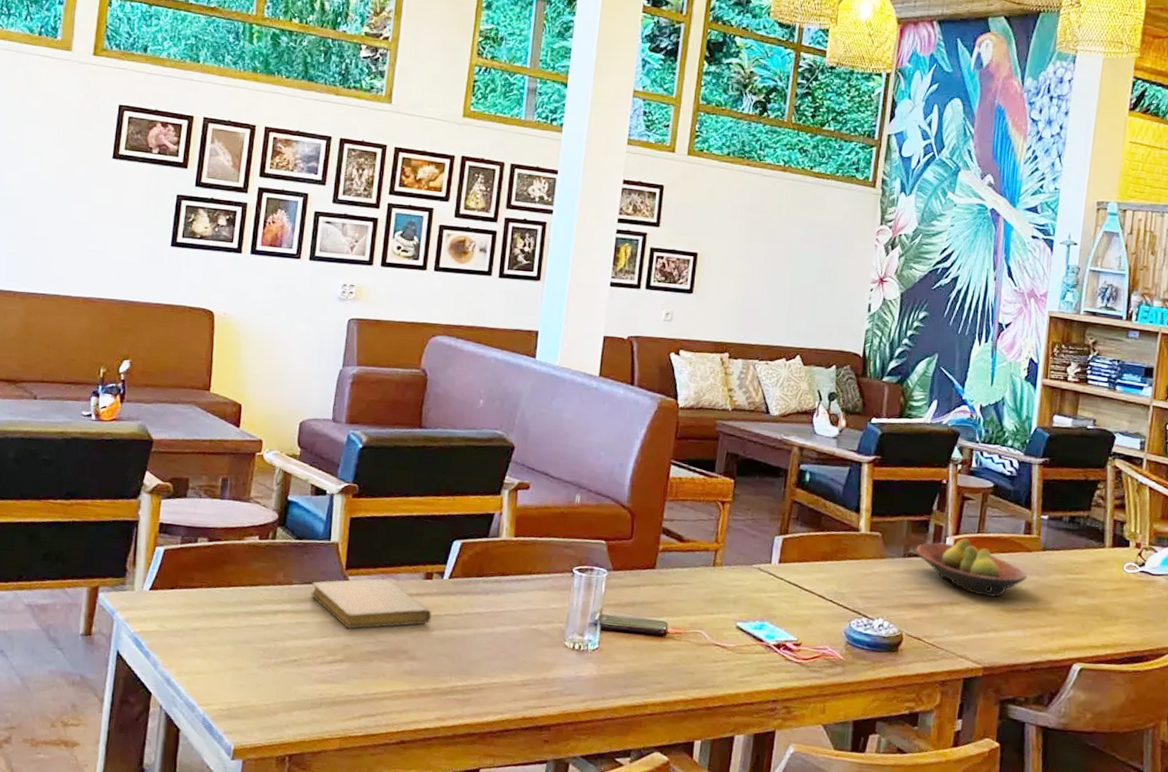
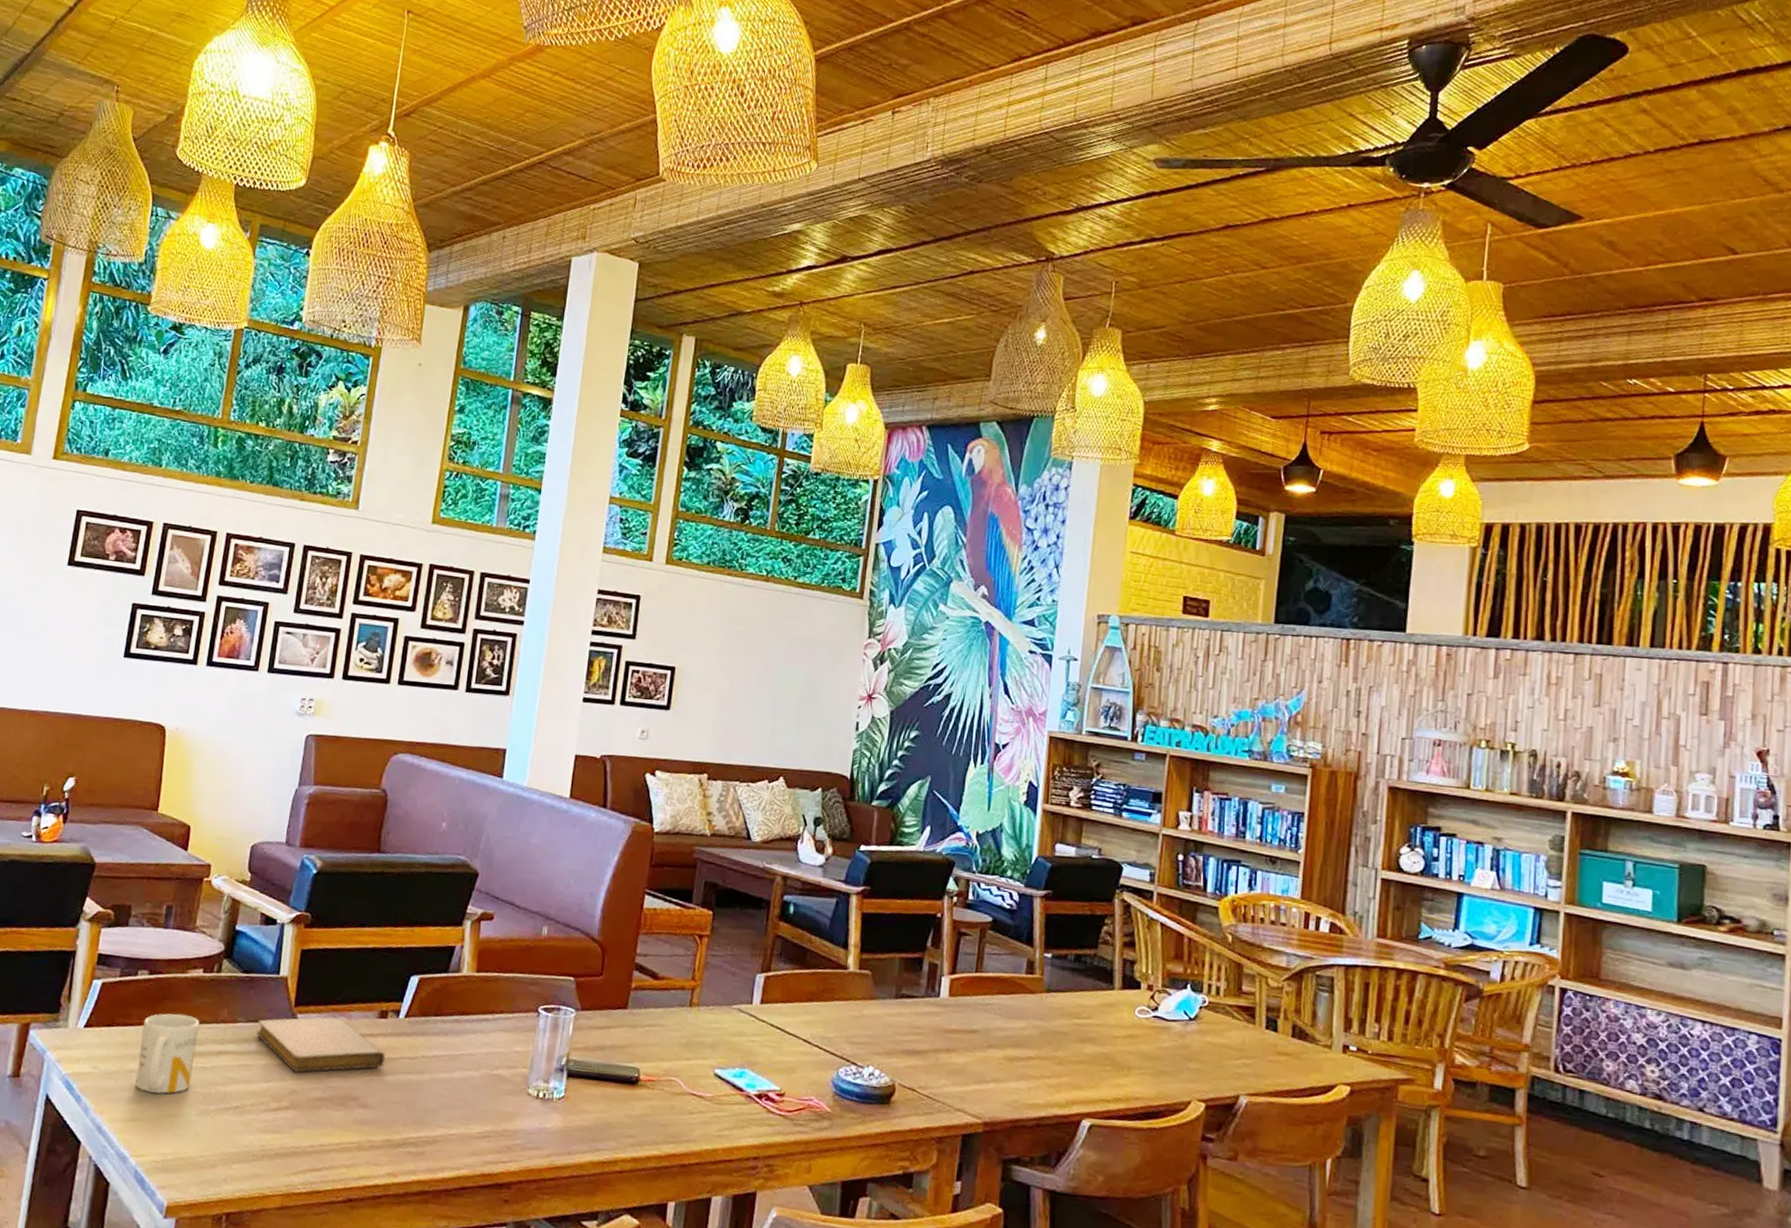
mug: none [200,577,258,649] -> present [135,1013,200,1094]
fruit bowl: present [915,538,1027,597] -> none [908,977,1030,1044]

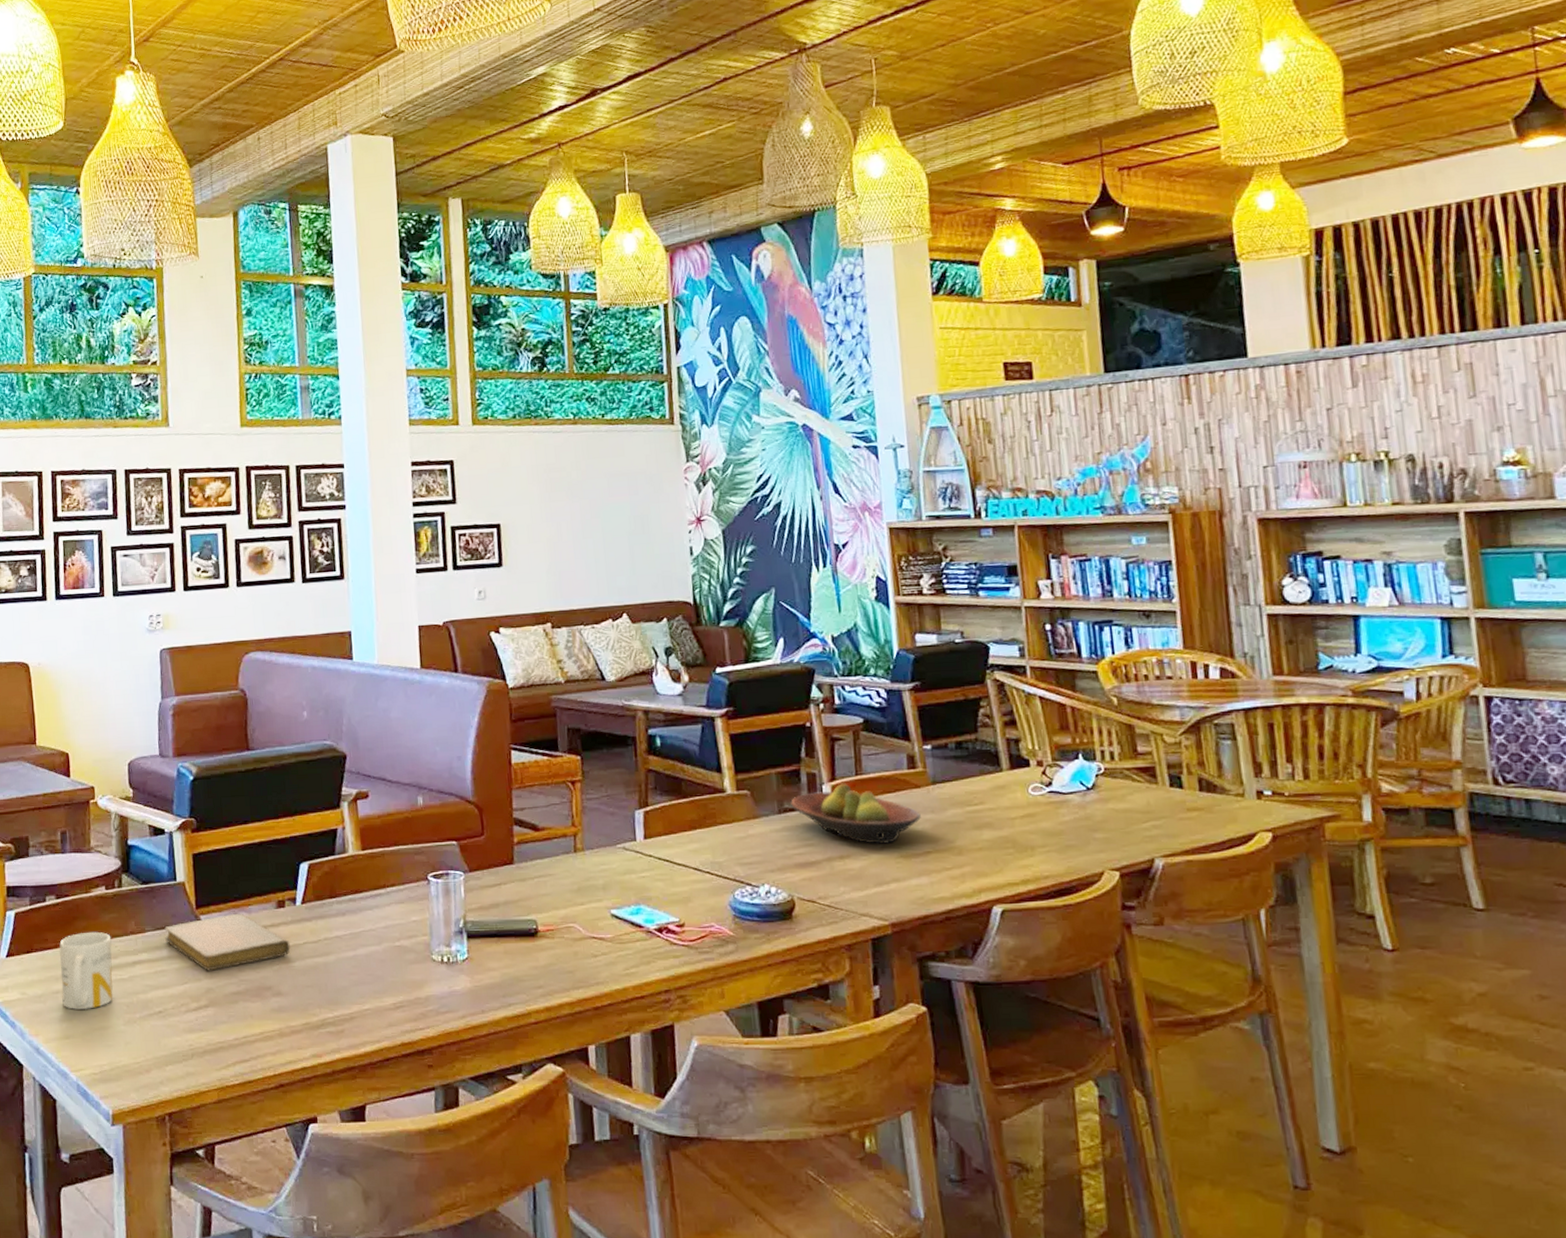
fruit bowl: none [908,977,1030,1044] -> present [790,783,921,844]

